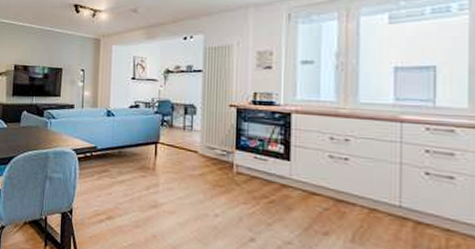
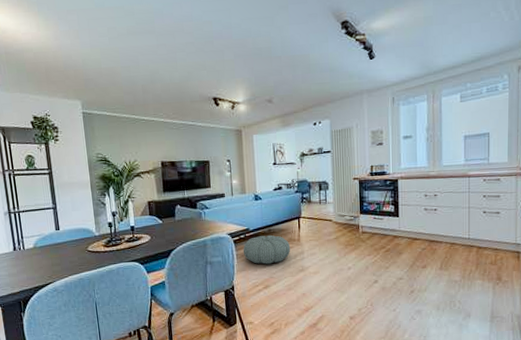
pouf: none [88,157,143,192] -> present [243,235,291,264]

